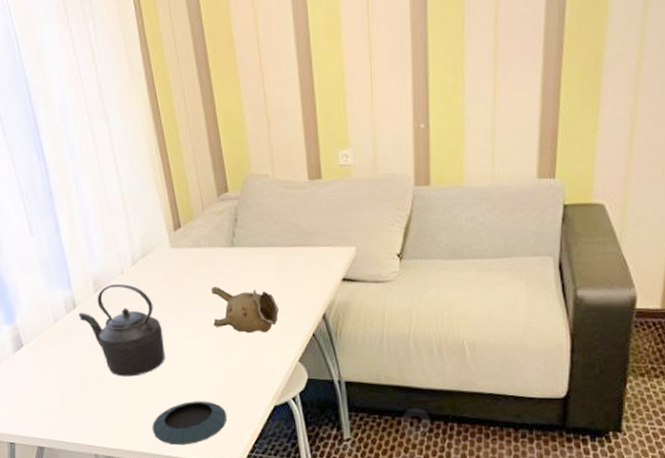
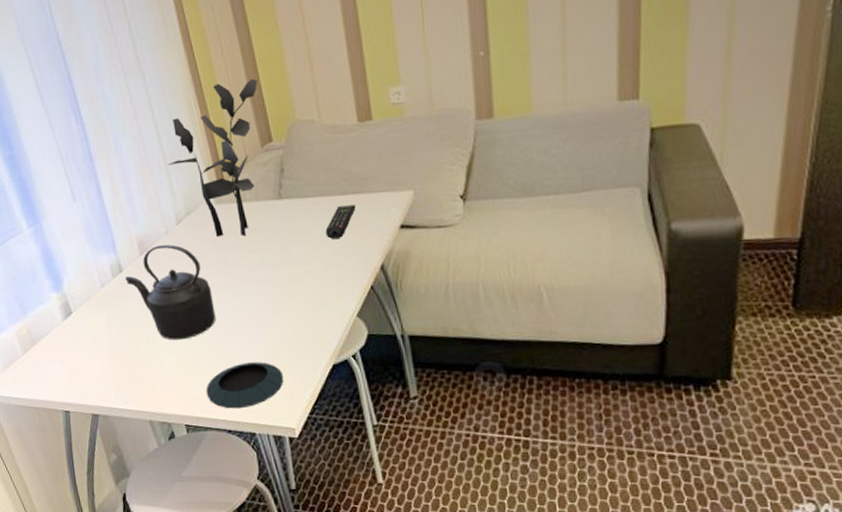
plant: none [126,131,217,280] -> present [167,78,257,238]
teapot: present [211,287,279,333] -> none [259,242,333,289]
remote control: none [273,257,302,287] -> present [325,205,356,239]

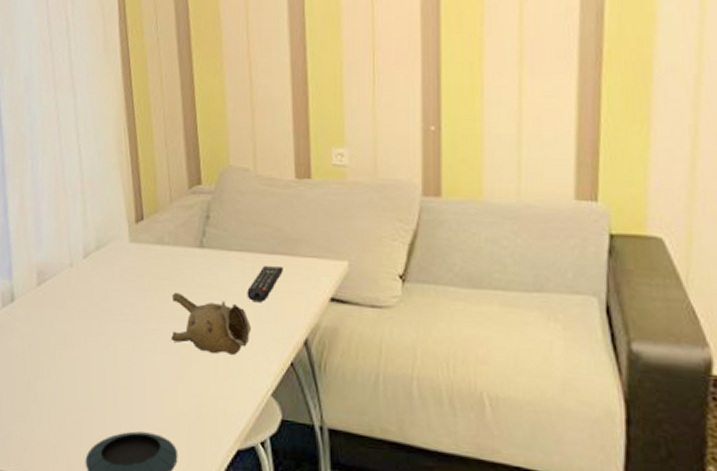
kettle: present [125,244,216,340] -> none [16,277,111,392]
plant: present [167,78,257,238] -> none [84,115,193,283]
teapot: none [259,242,333,289] -> present [171,293,251,355]

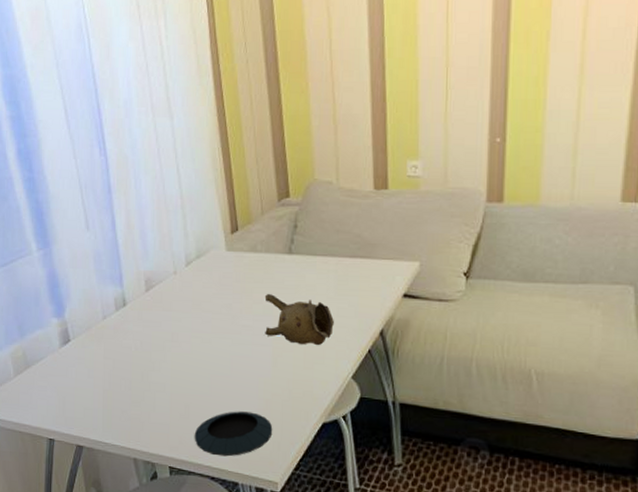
remote control: present [247,266,283,302] -> none [330,268,362,299]

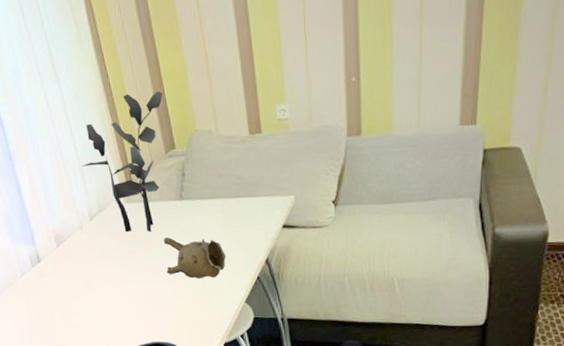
plant: none [184,134,281,286] -> present [81,90,163,233]

